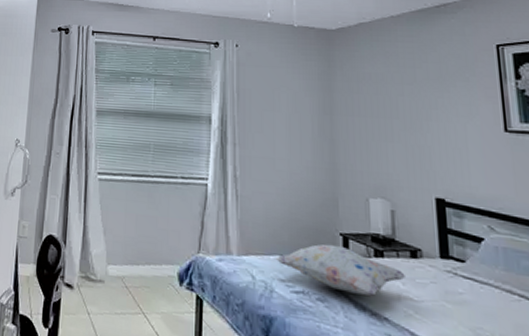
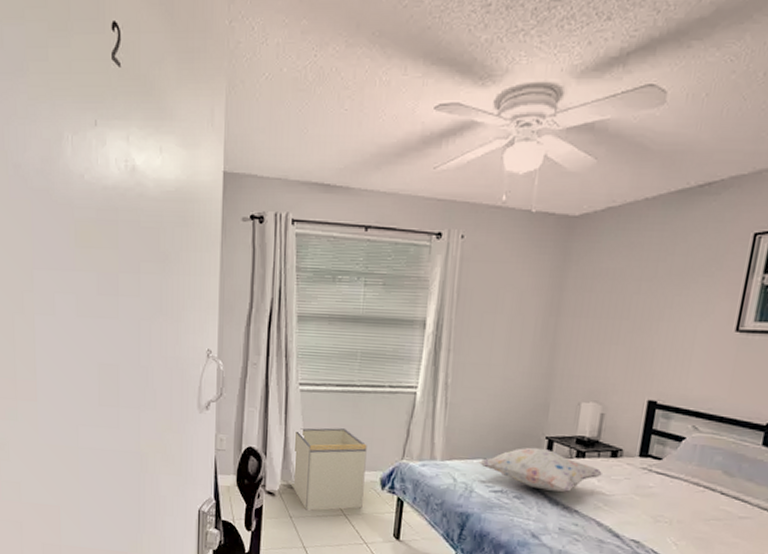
storage bin: none [88,217,163,308] -> present [290,427,367,511]

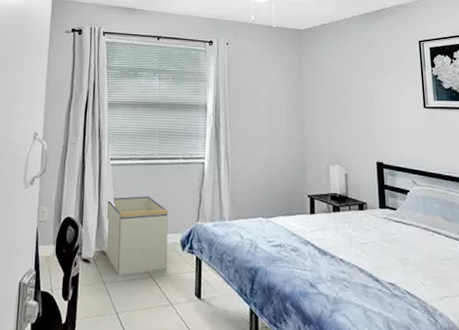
decorative pillow: present [478,447,604,492] -> none [259,204,356,243]

